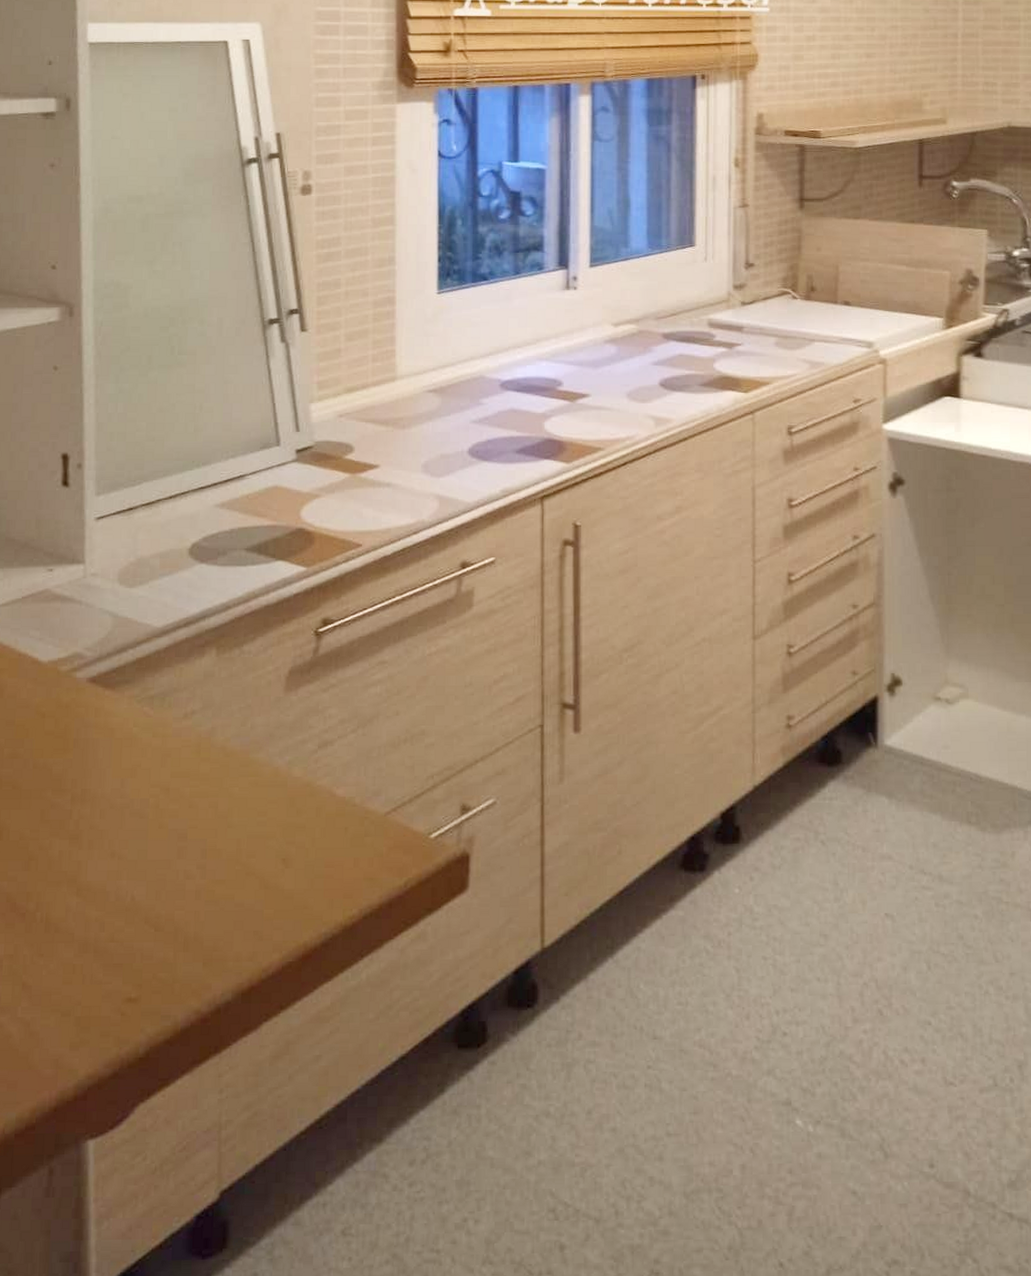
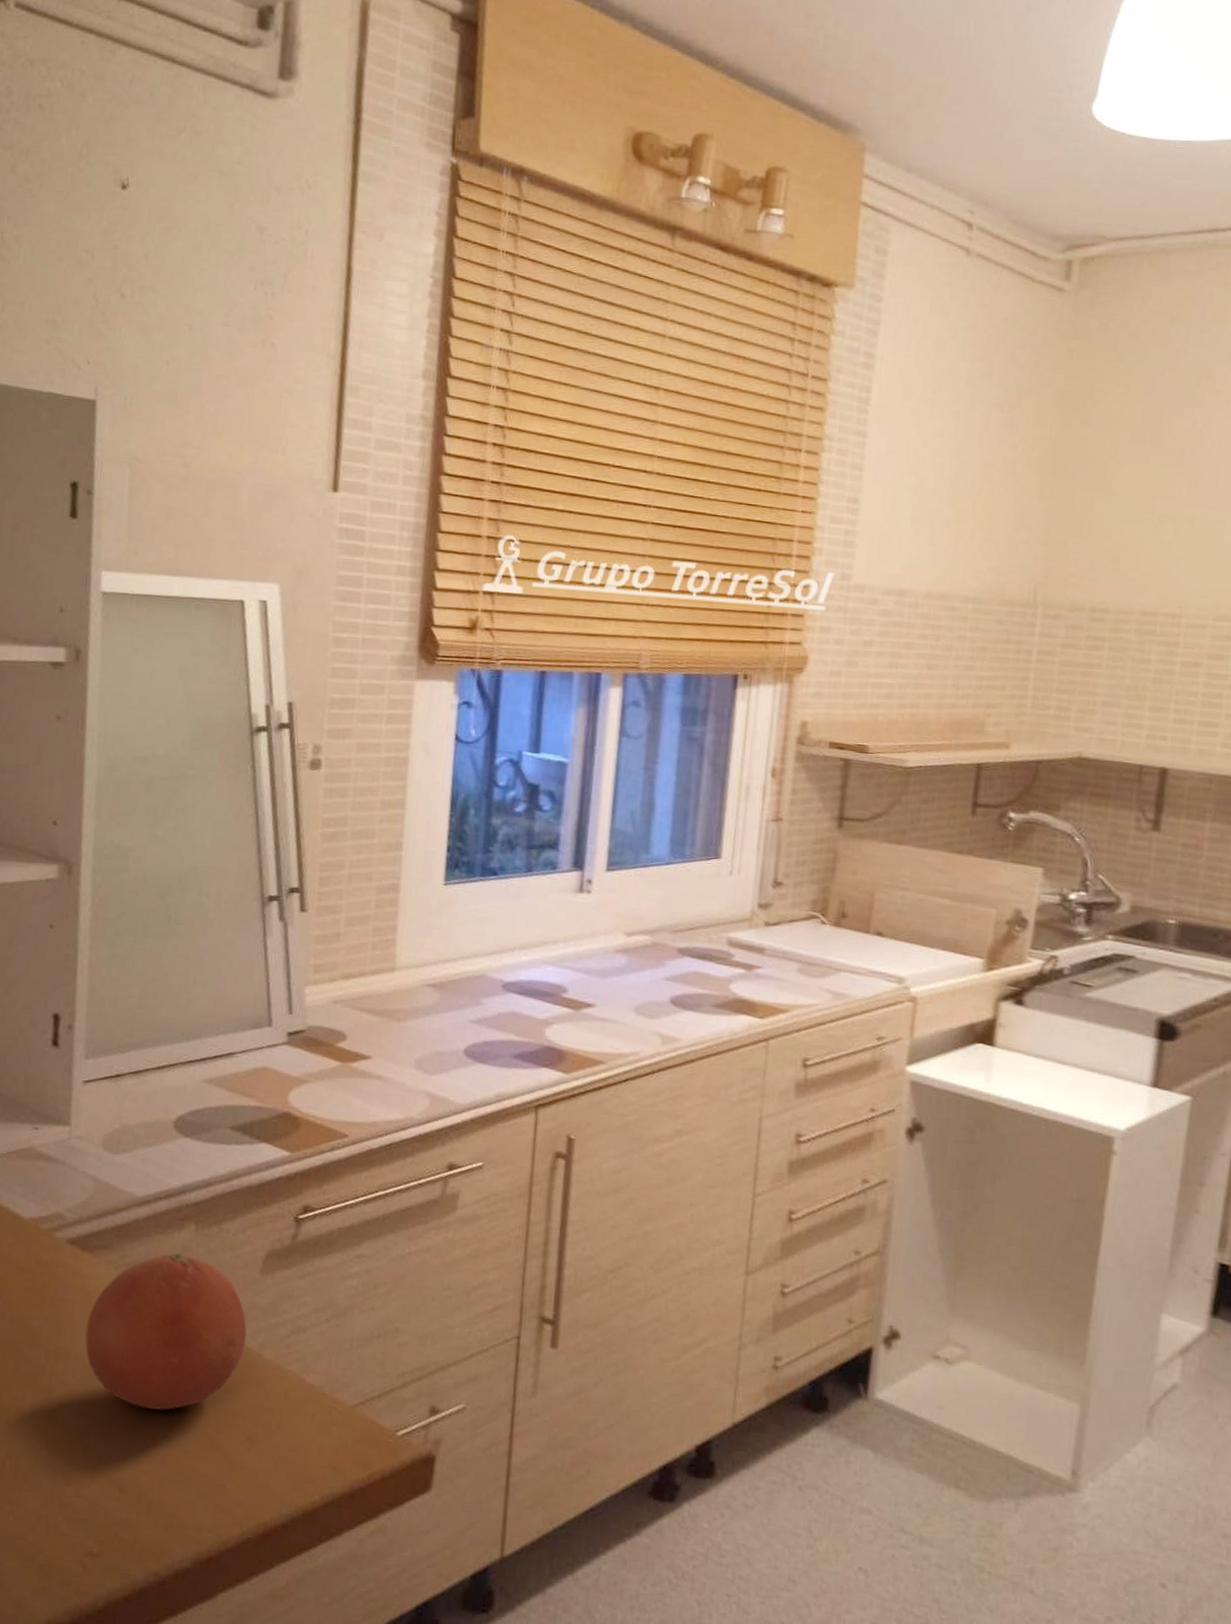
fruit: none [111,680,275,841] -> present [85,1253,247,1410]

